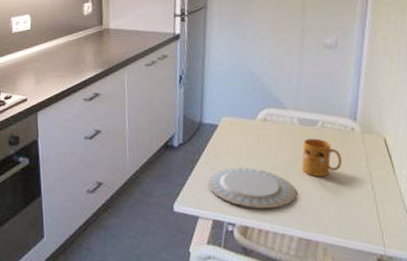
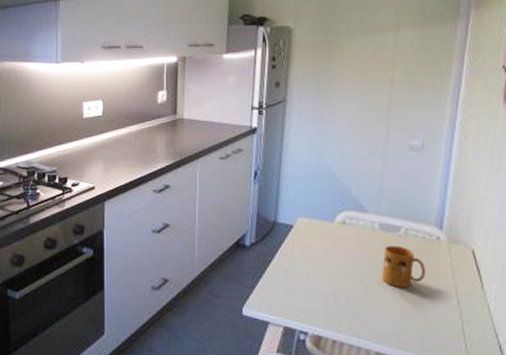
plate: present [207,167,297,209] -> none [279,271,376,319]

